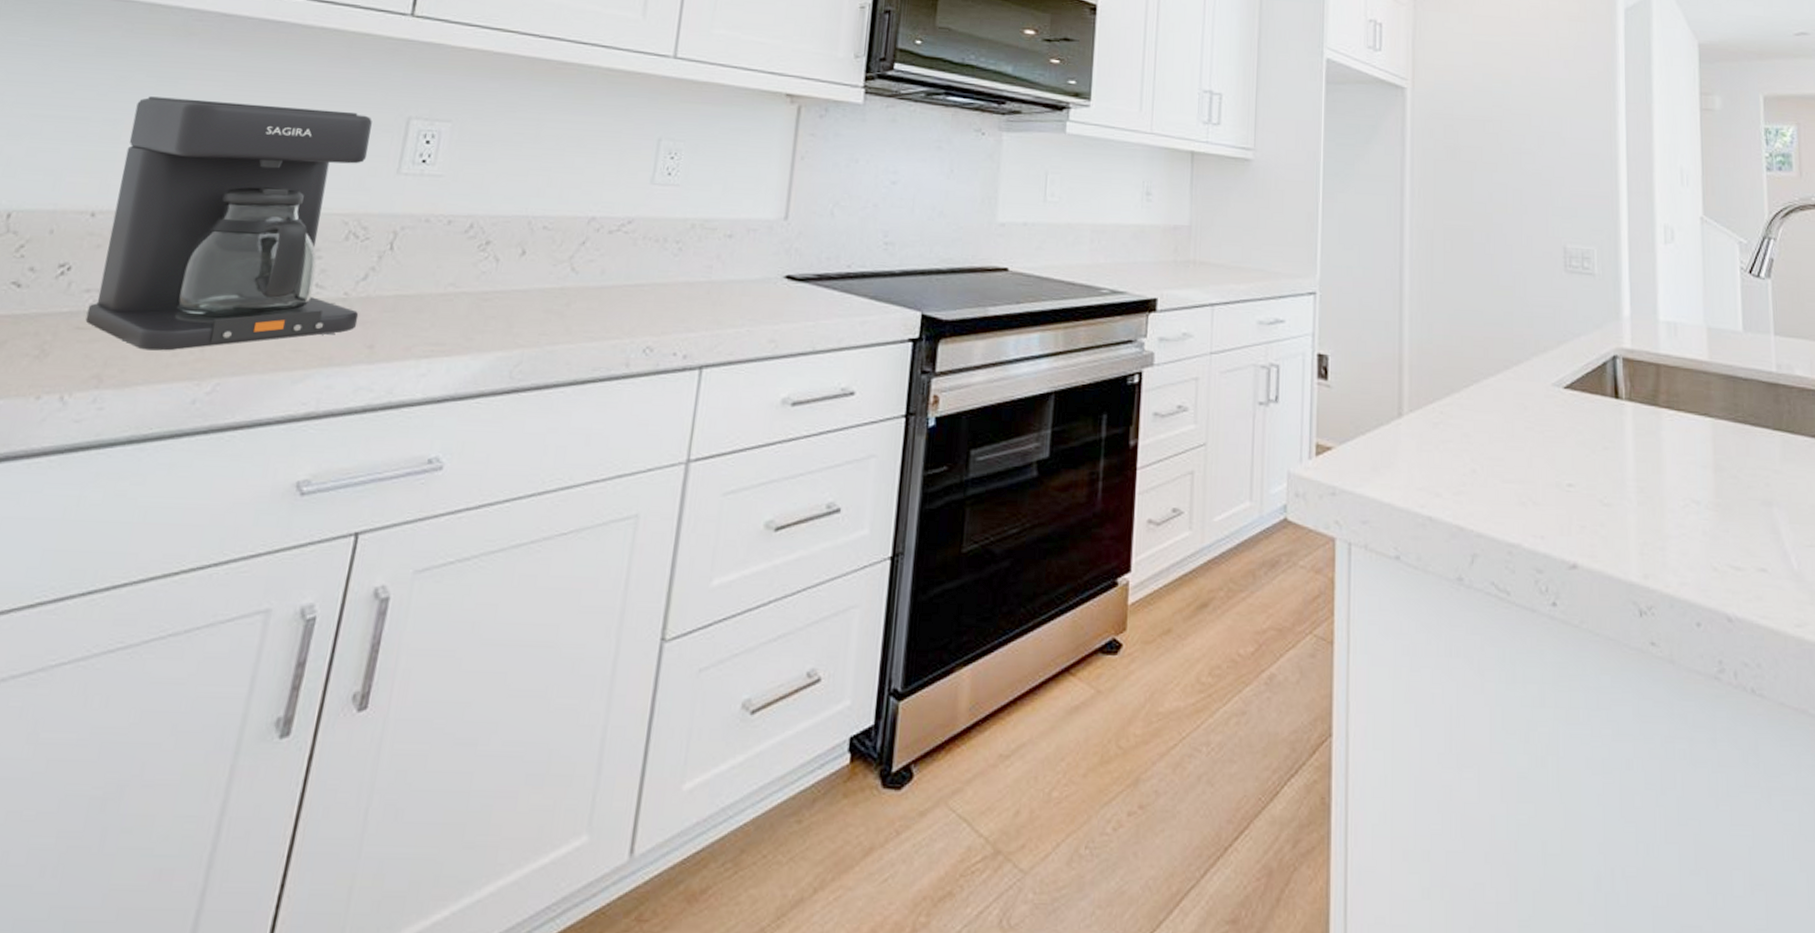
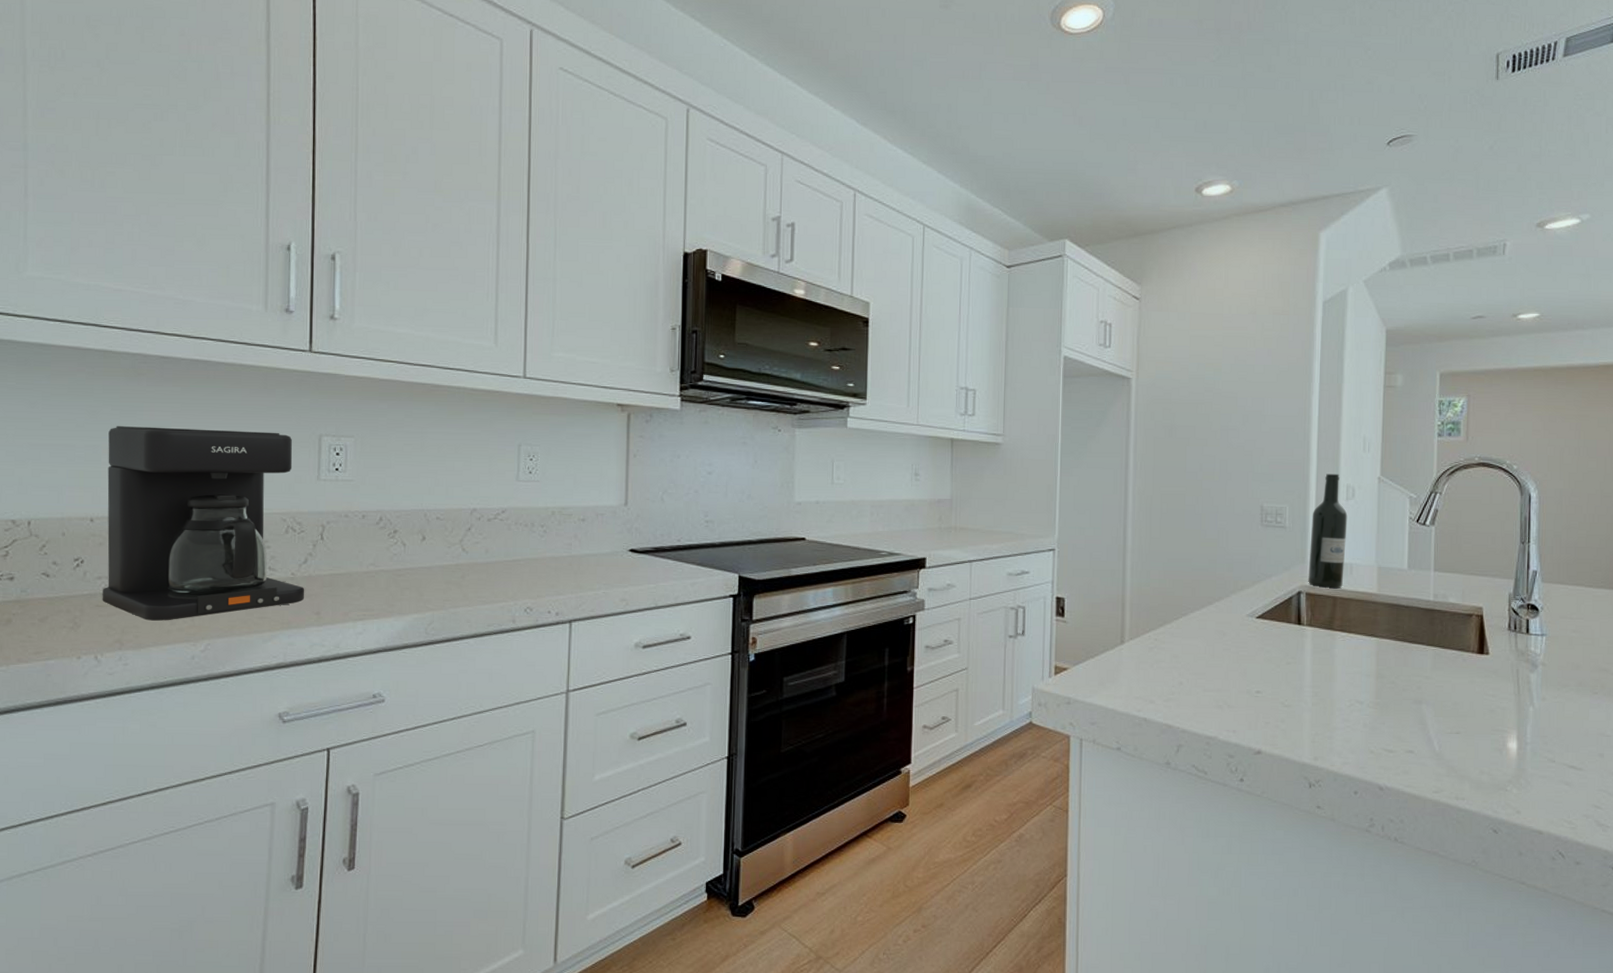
wine bottle: none [1624,210,1668,353] -> present [1308,473,1348,588]

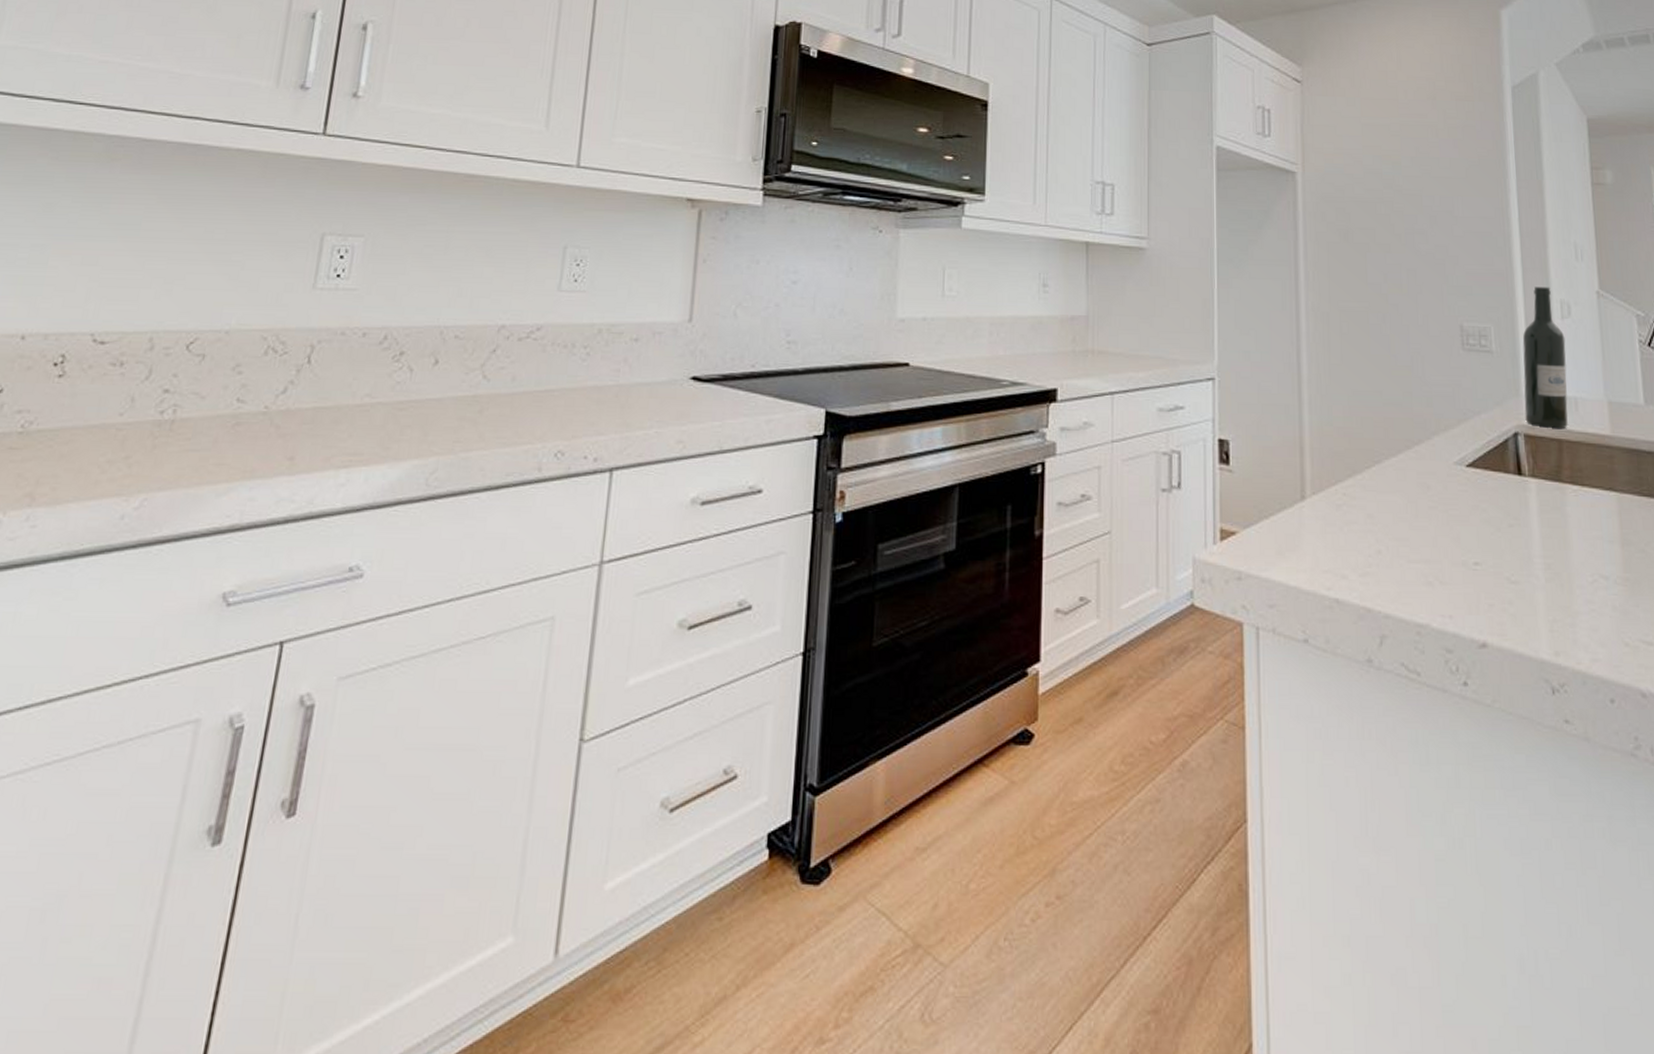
coffee maker: present [102,426,305,621] -> none [17,221,288,468]

